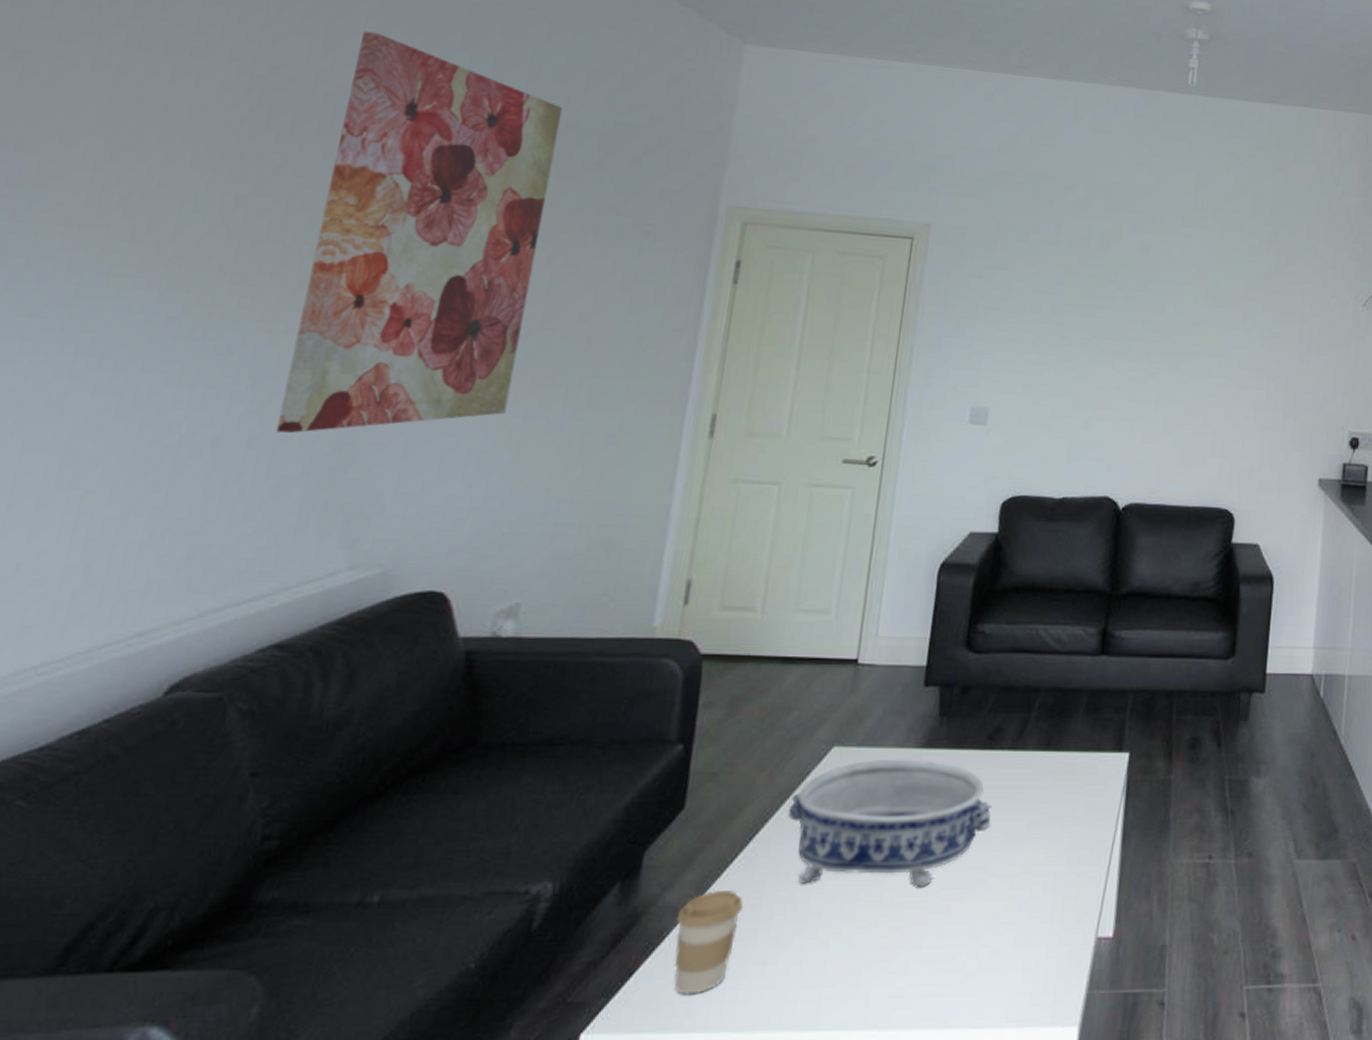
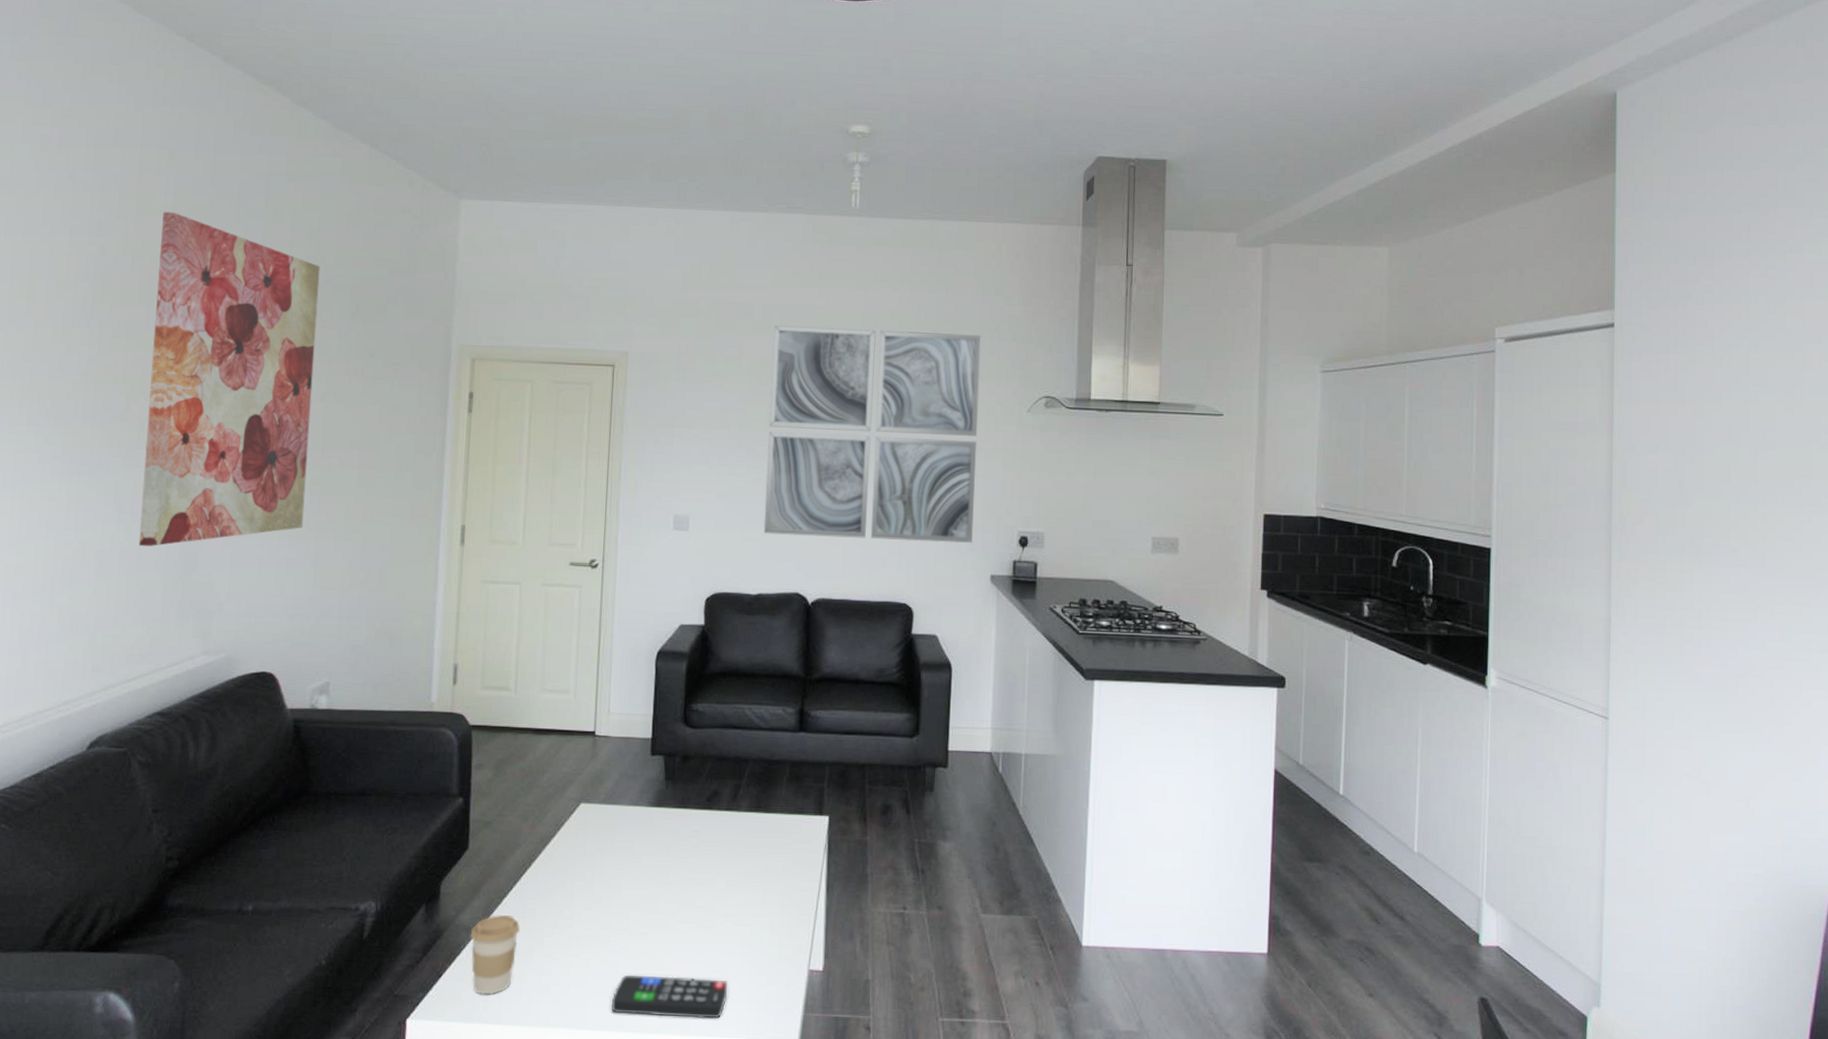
decorative bowl: present [788,759,991,887] -> none [549,815,714,921]
remote control: none [852,955,999,1007] -> present [611,974,728,1019]
wall art: none [1072,203,1318,445] -> present [763,326,982,544]

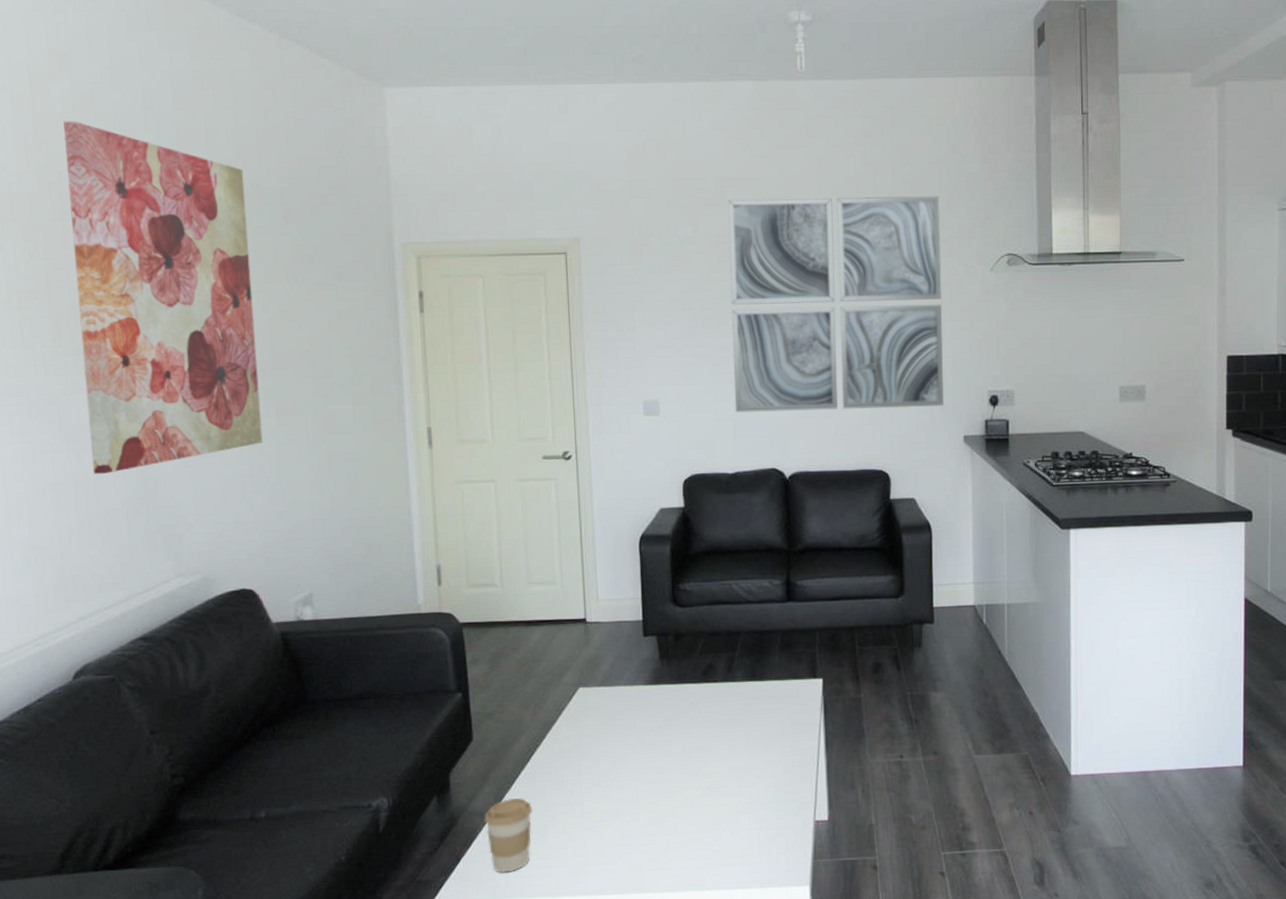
remote control: present [611,974,728,1019] -> none [628,837,740,878]

